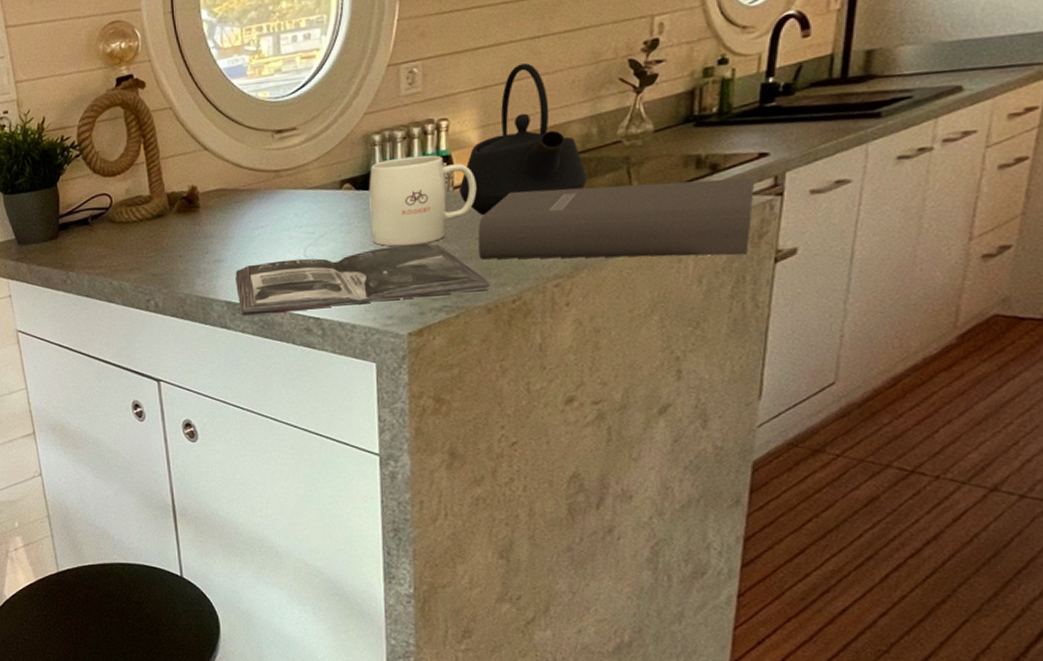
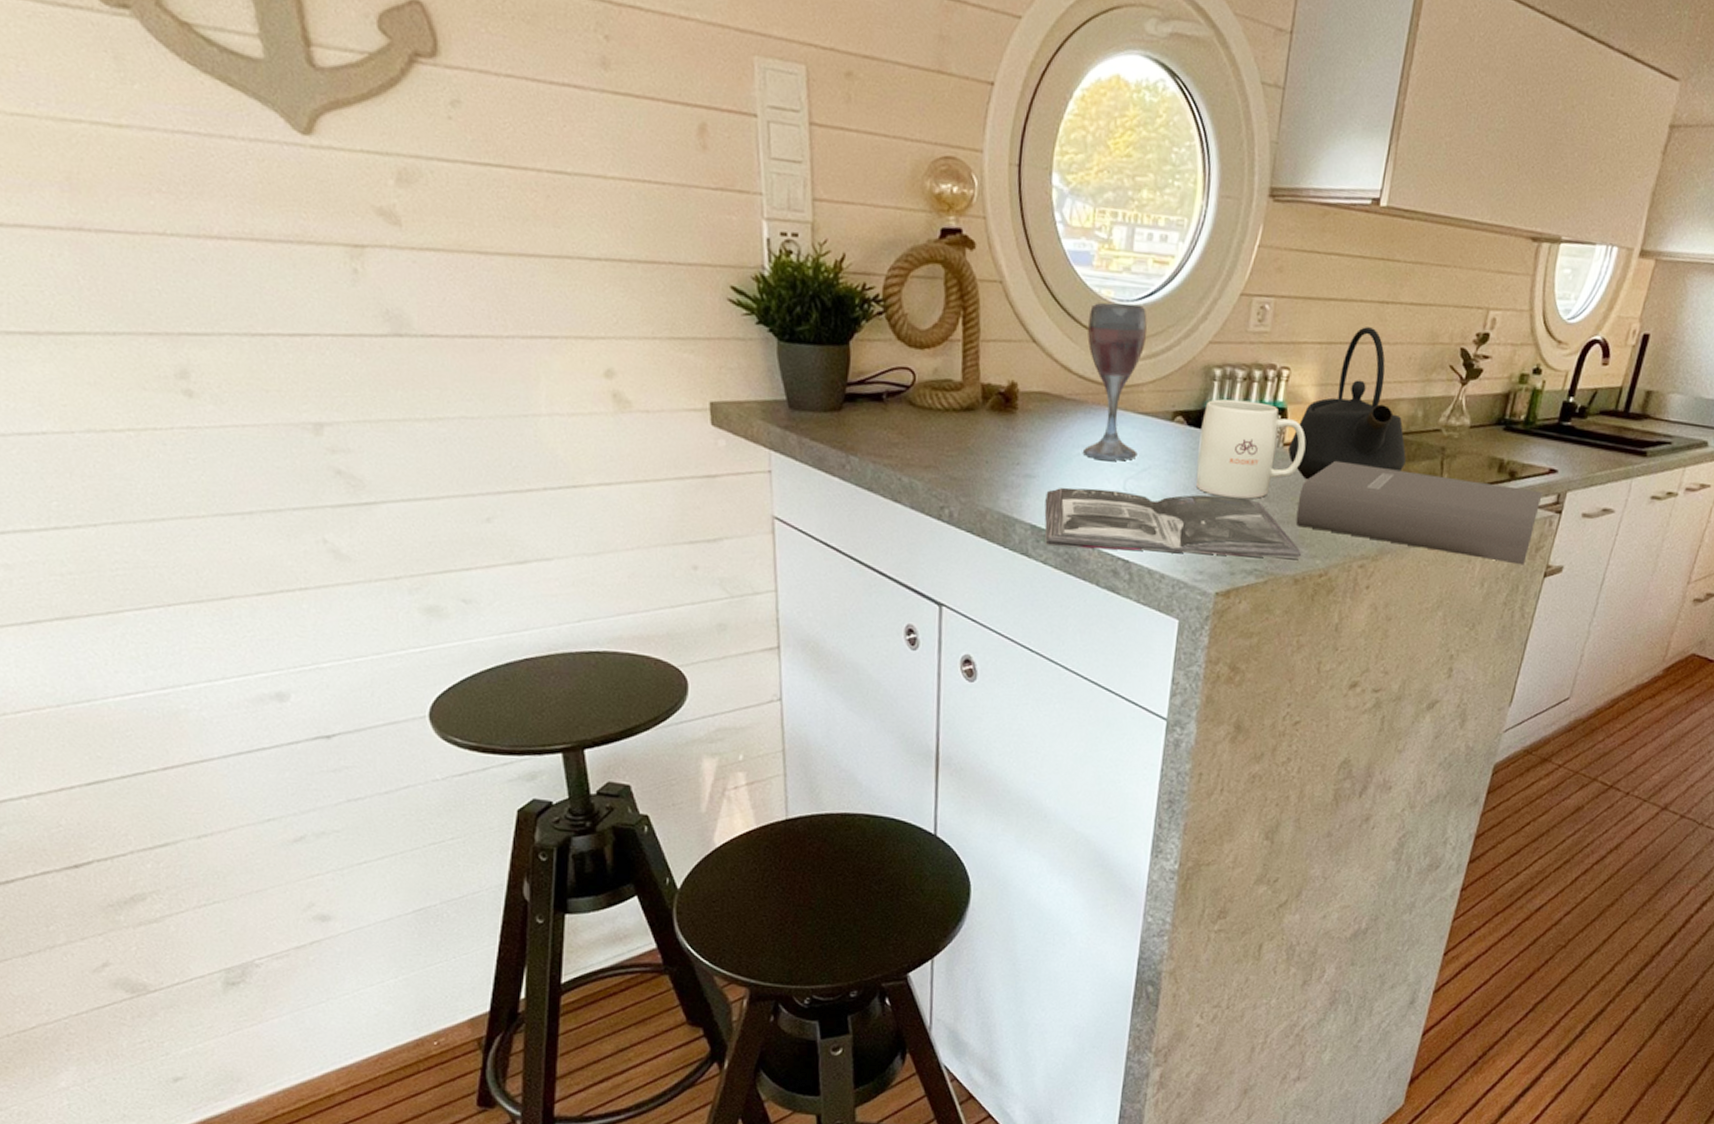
cup: none [249,97,313,236] -> present [1082,302,1148,461]

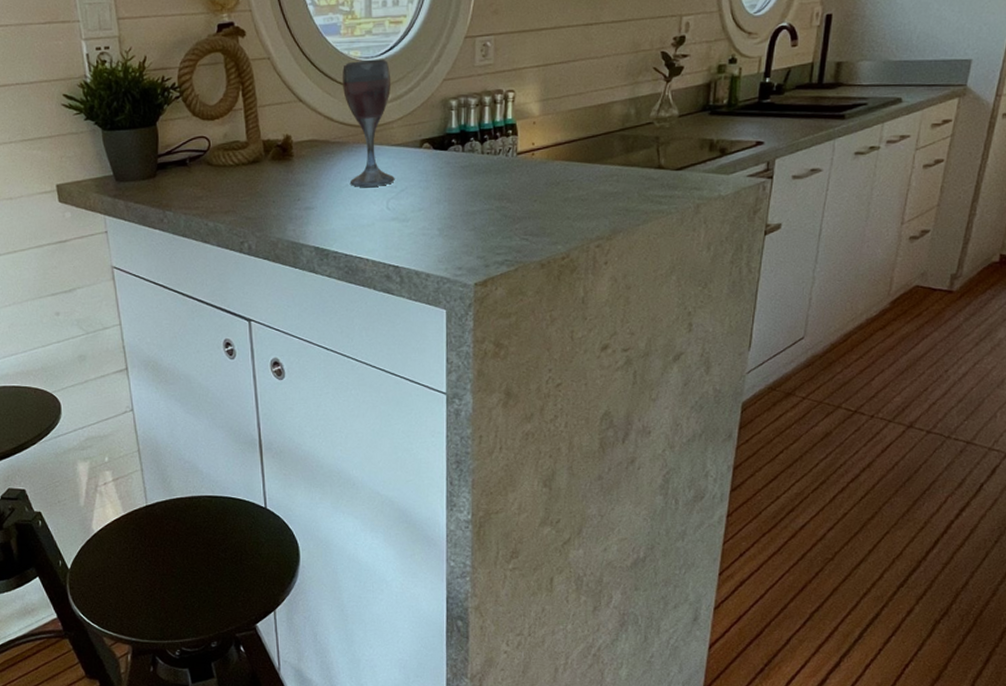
magazine: present [1045,487,1302,559] -> none [324,201,545,263]
mug: present [1196,399,1306,500] -> none [444,122,536,204]
kettle: present [1288,327,1406,480] -> none [521,47,625,181]
book: present [1296,460,1543,565] -> none [535,160,753,228]

